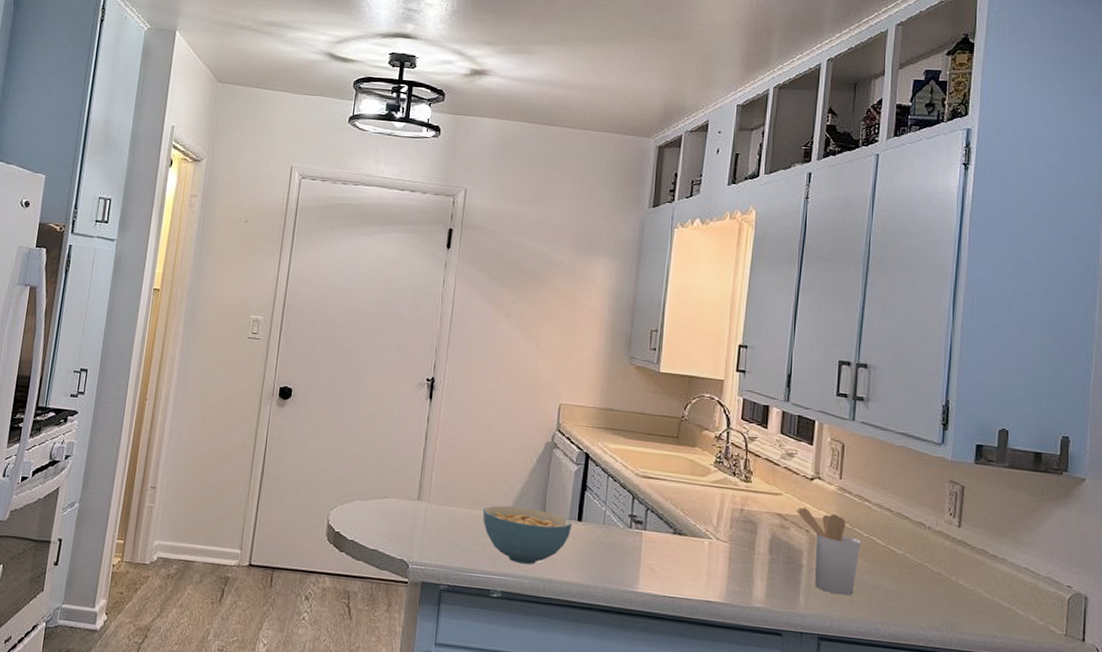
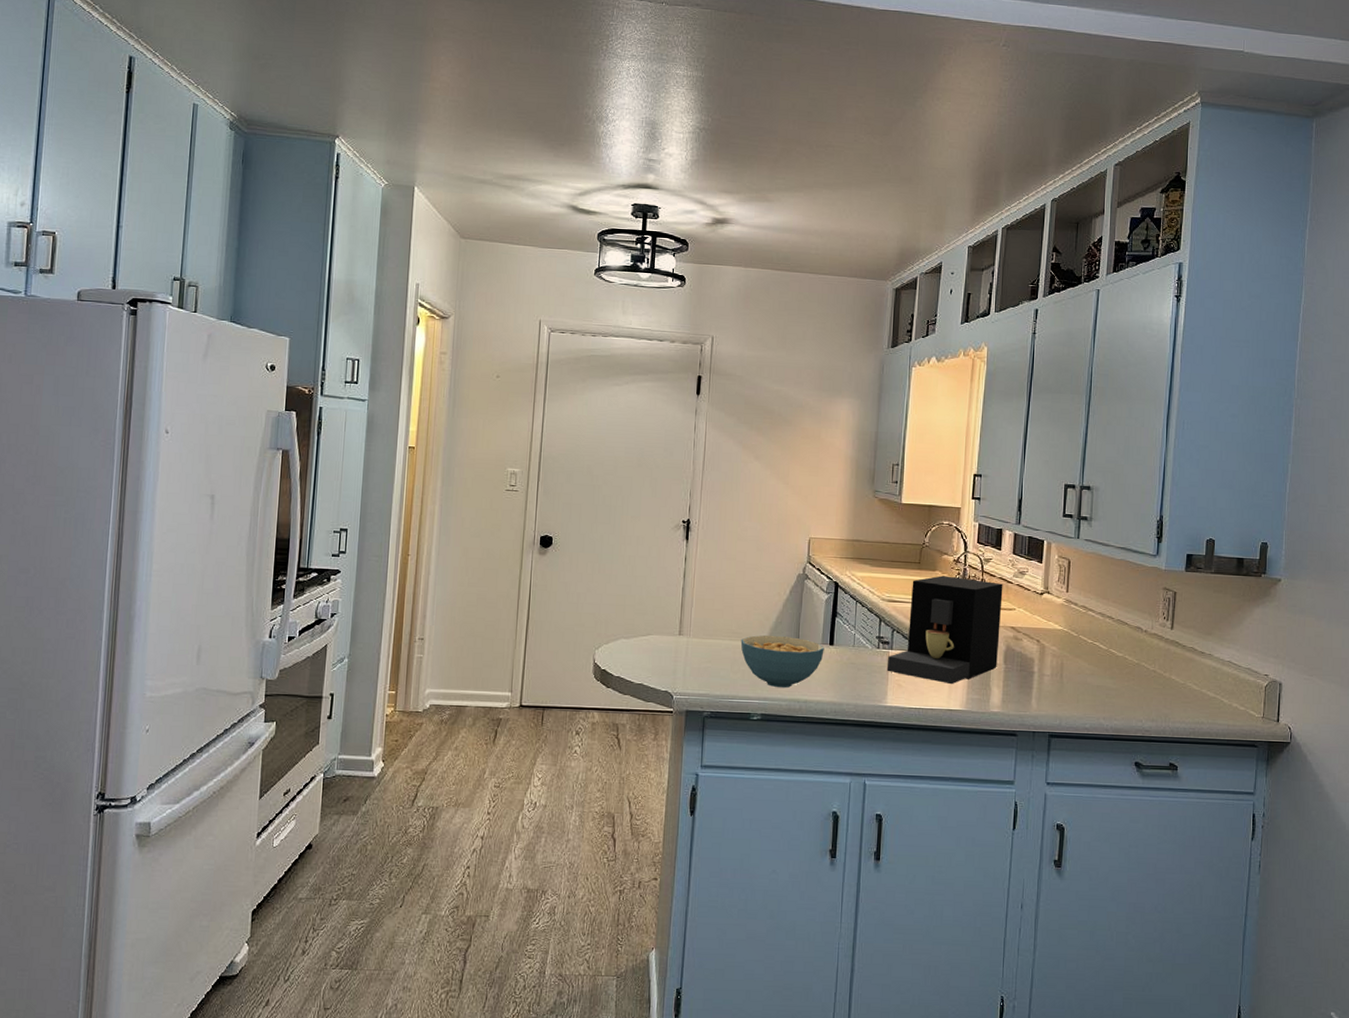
coffee maker: none [639,452,769,573] -> present [886,575,1003,685]
utensil holder: present [796,507,861,596] -> none [1028,620,1086,696]

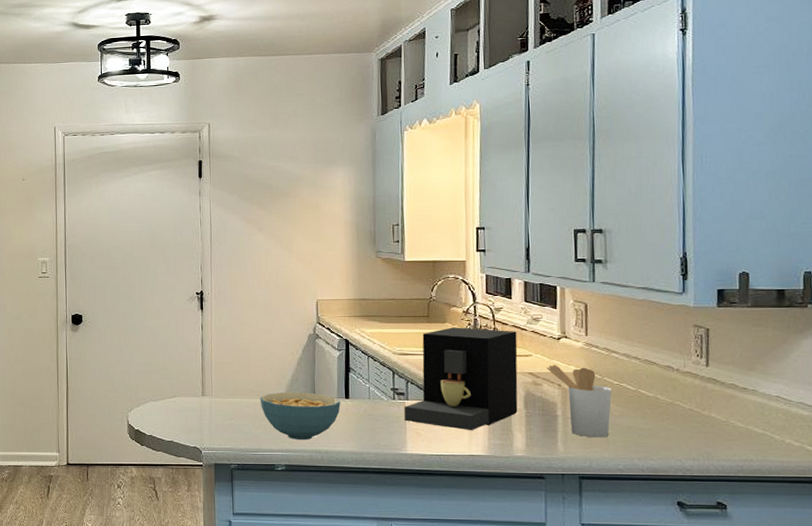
utensil holder: none [1028,620,1086,696] -> present [546,365,612,438]

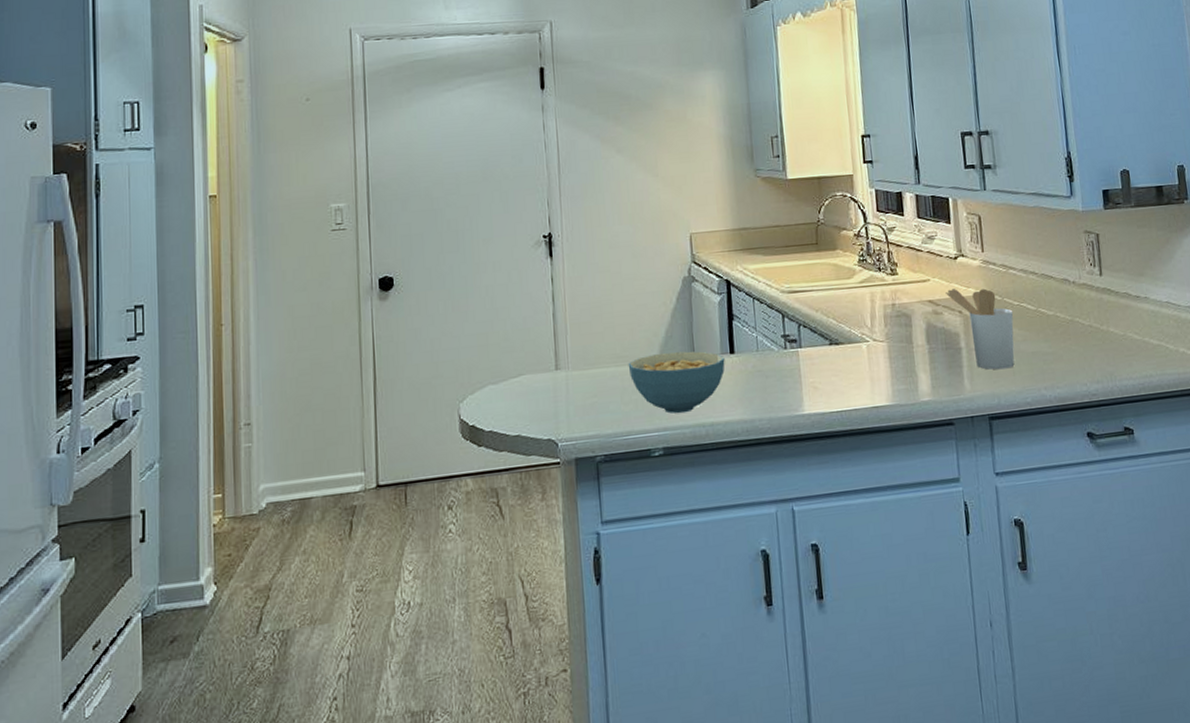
coffee maker: present [404,327,518,431] -> none [797,252,920,378]

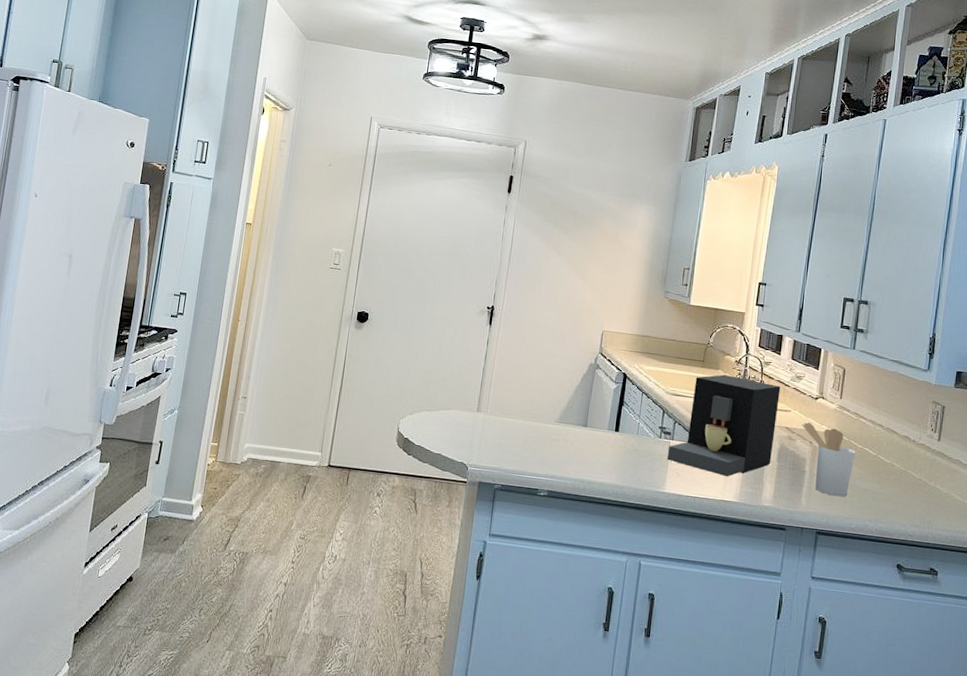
cereal bowl: present [628,351,725,414] -> none [533,417,610,469]
coffee maker: none [797,252,920,378] -> present [666,374,781,477]

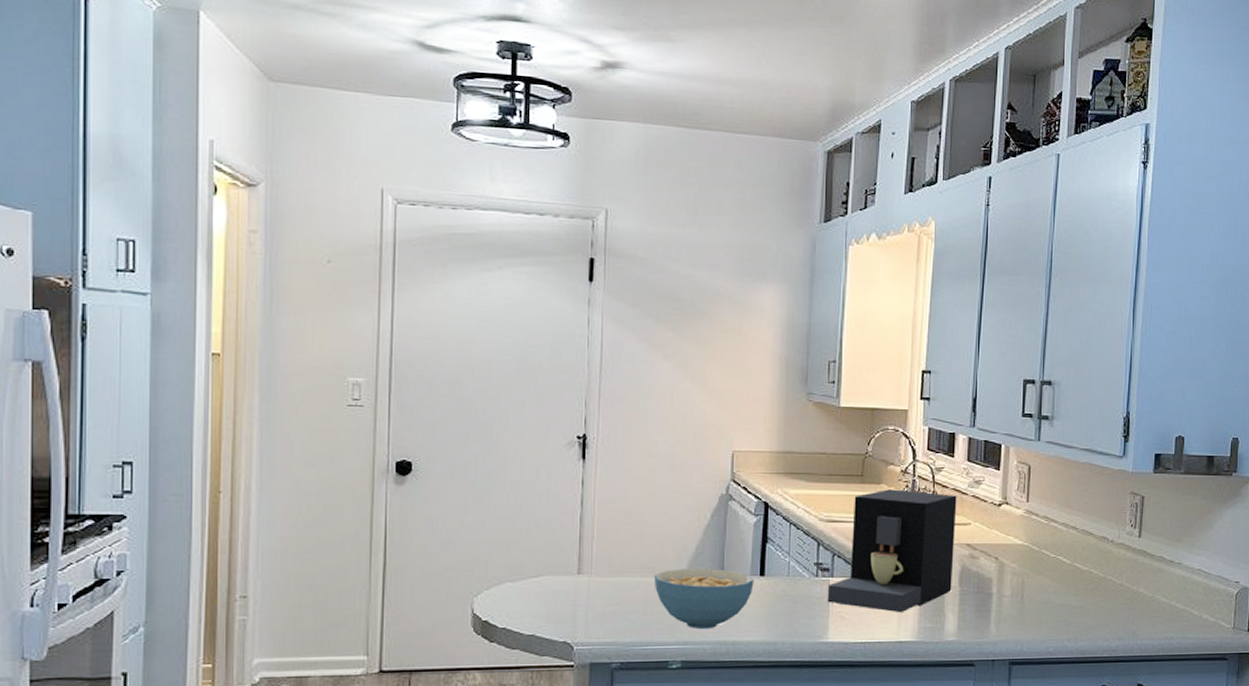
cereal bowl: none [533,417,610,469] -> present [654,569,754,630]
utensil holder: present [802,422,856,497] -> none [985,535,1049,618]

